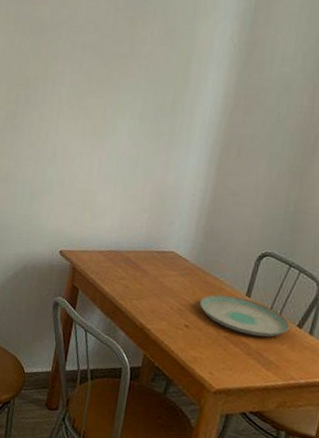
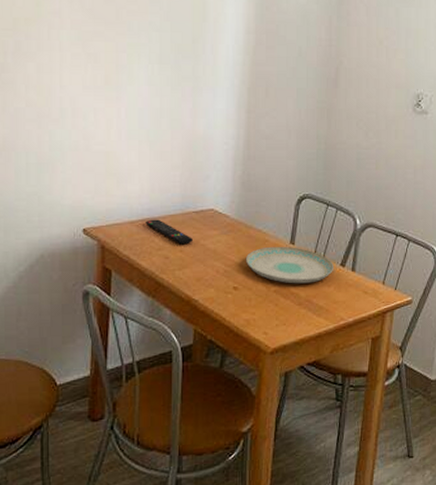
remote control: none [112,252,152,279] -> present [145,219,193,245]

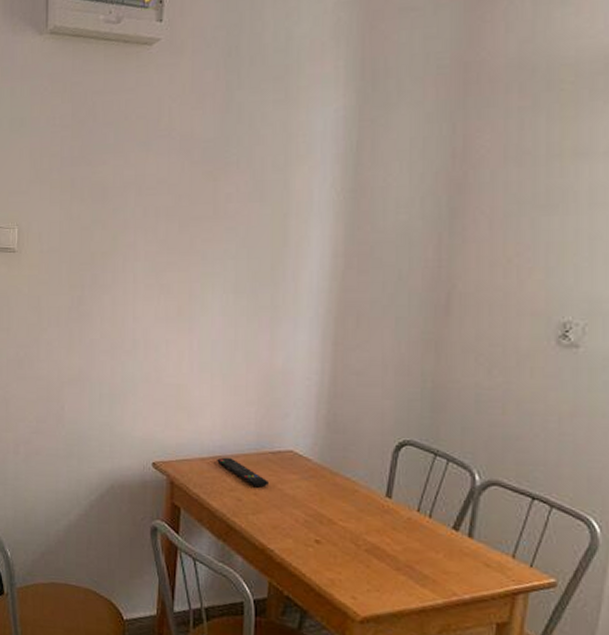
plate: present [245,246,335,284] -> none [329,498,445,546]

